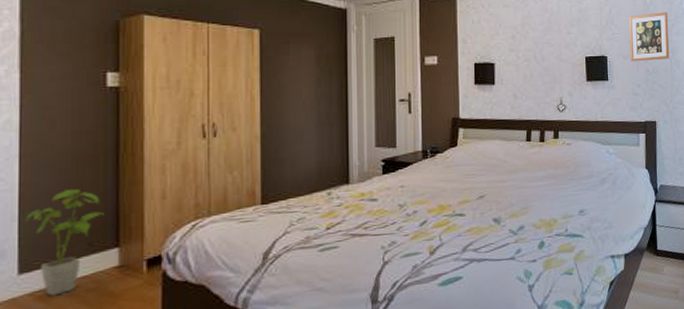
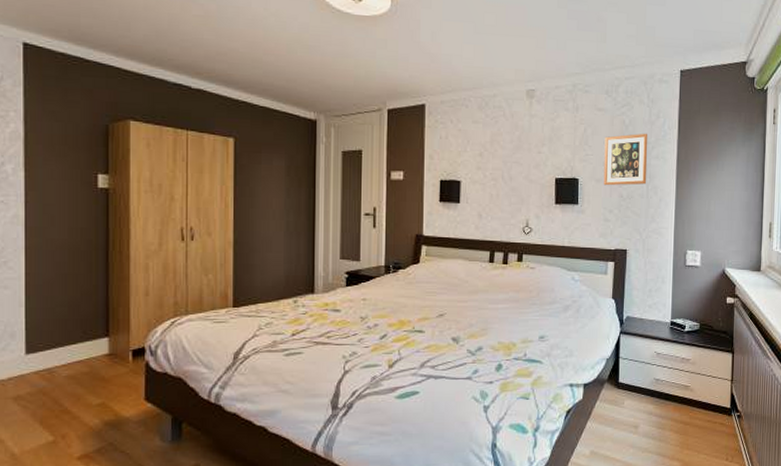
house plant: present [26,188,104,296] -> none [31,280,96,376]

